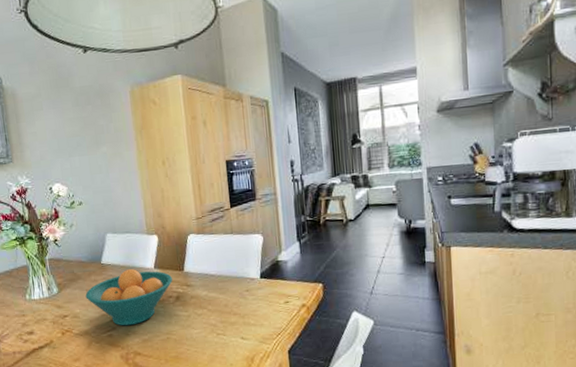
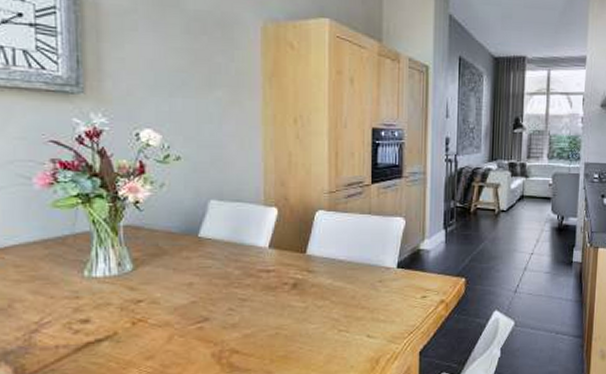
fruit bowl: present [85,269,172,326] -> none [171,247,290,317]

